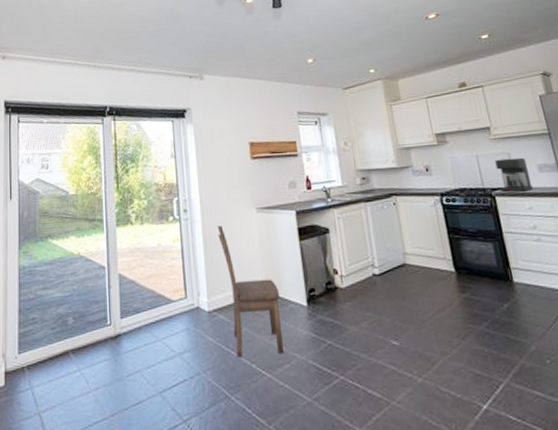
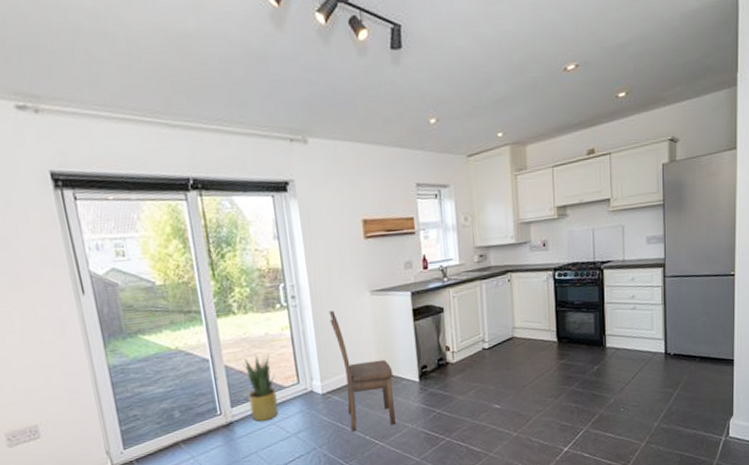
planter: none [136,265,165,336] -> present [243,354,279,422]
coffee maker: present [495,157,533,192] -> none [608,229,639,265]

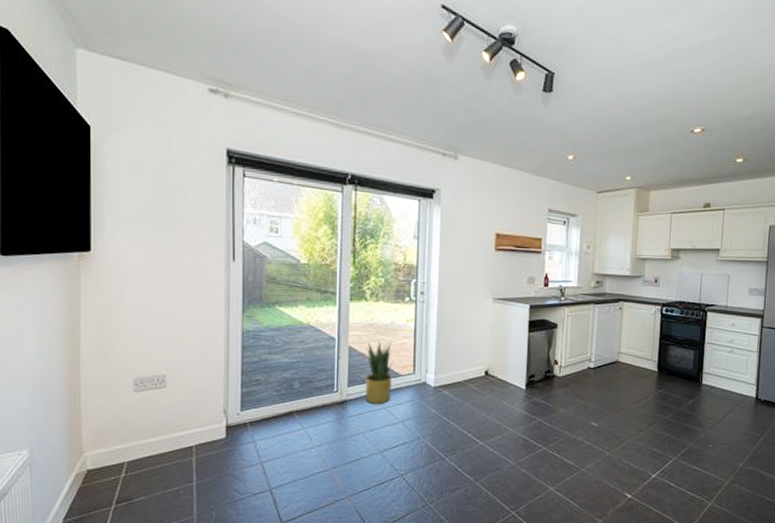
dining chair: present [328,310,396,431] -> none [452,311,503,427]

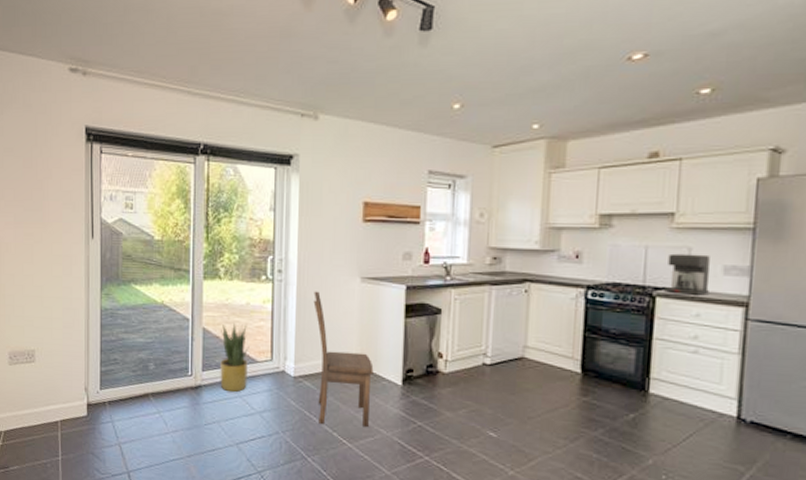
dining chair: none [452,311,503,427] -> present [313,291,374,427]
coffee maker: none [712,279,741,310] -> present [664,253,710,295]

